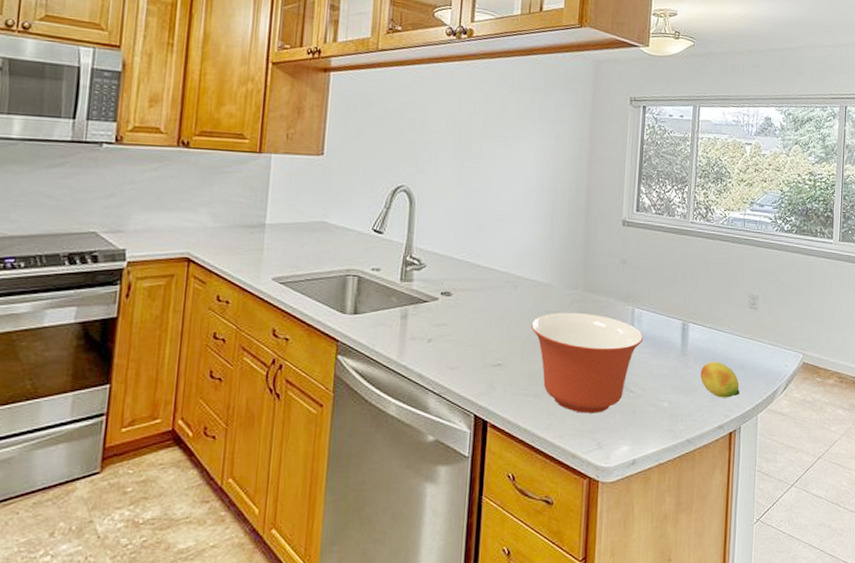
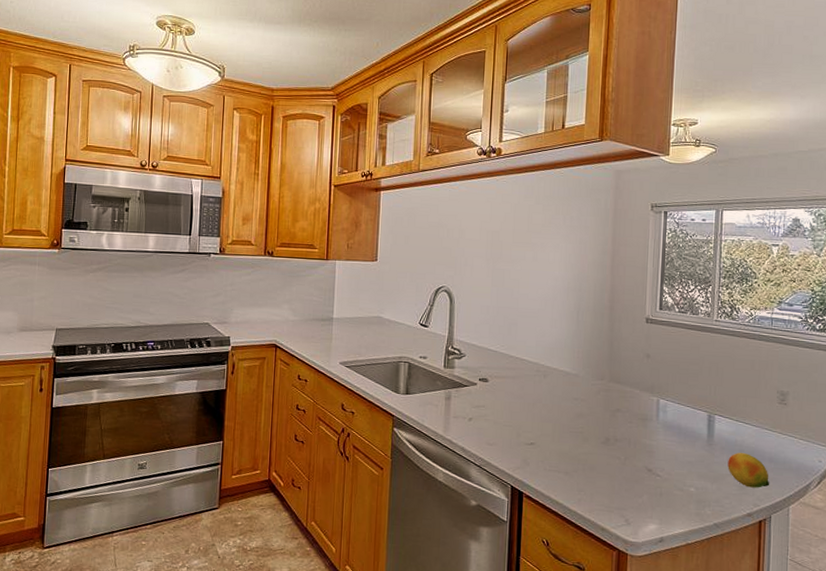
mixing bowl: present [531,313,644,413] -> none [561,400,669,493]

